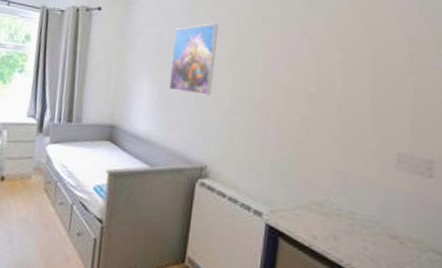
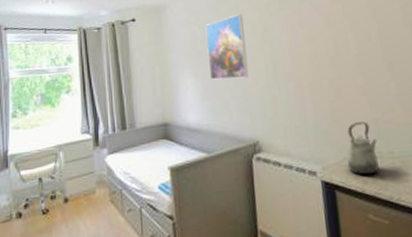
kettle: none [298,171,340,231] -> present [347,121,379,175]

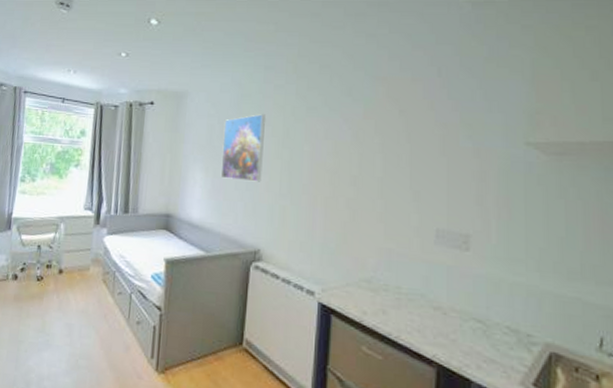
kettle: present [347,121,379,175] -> none [349,249,386,306]

